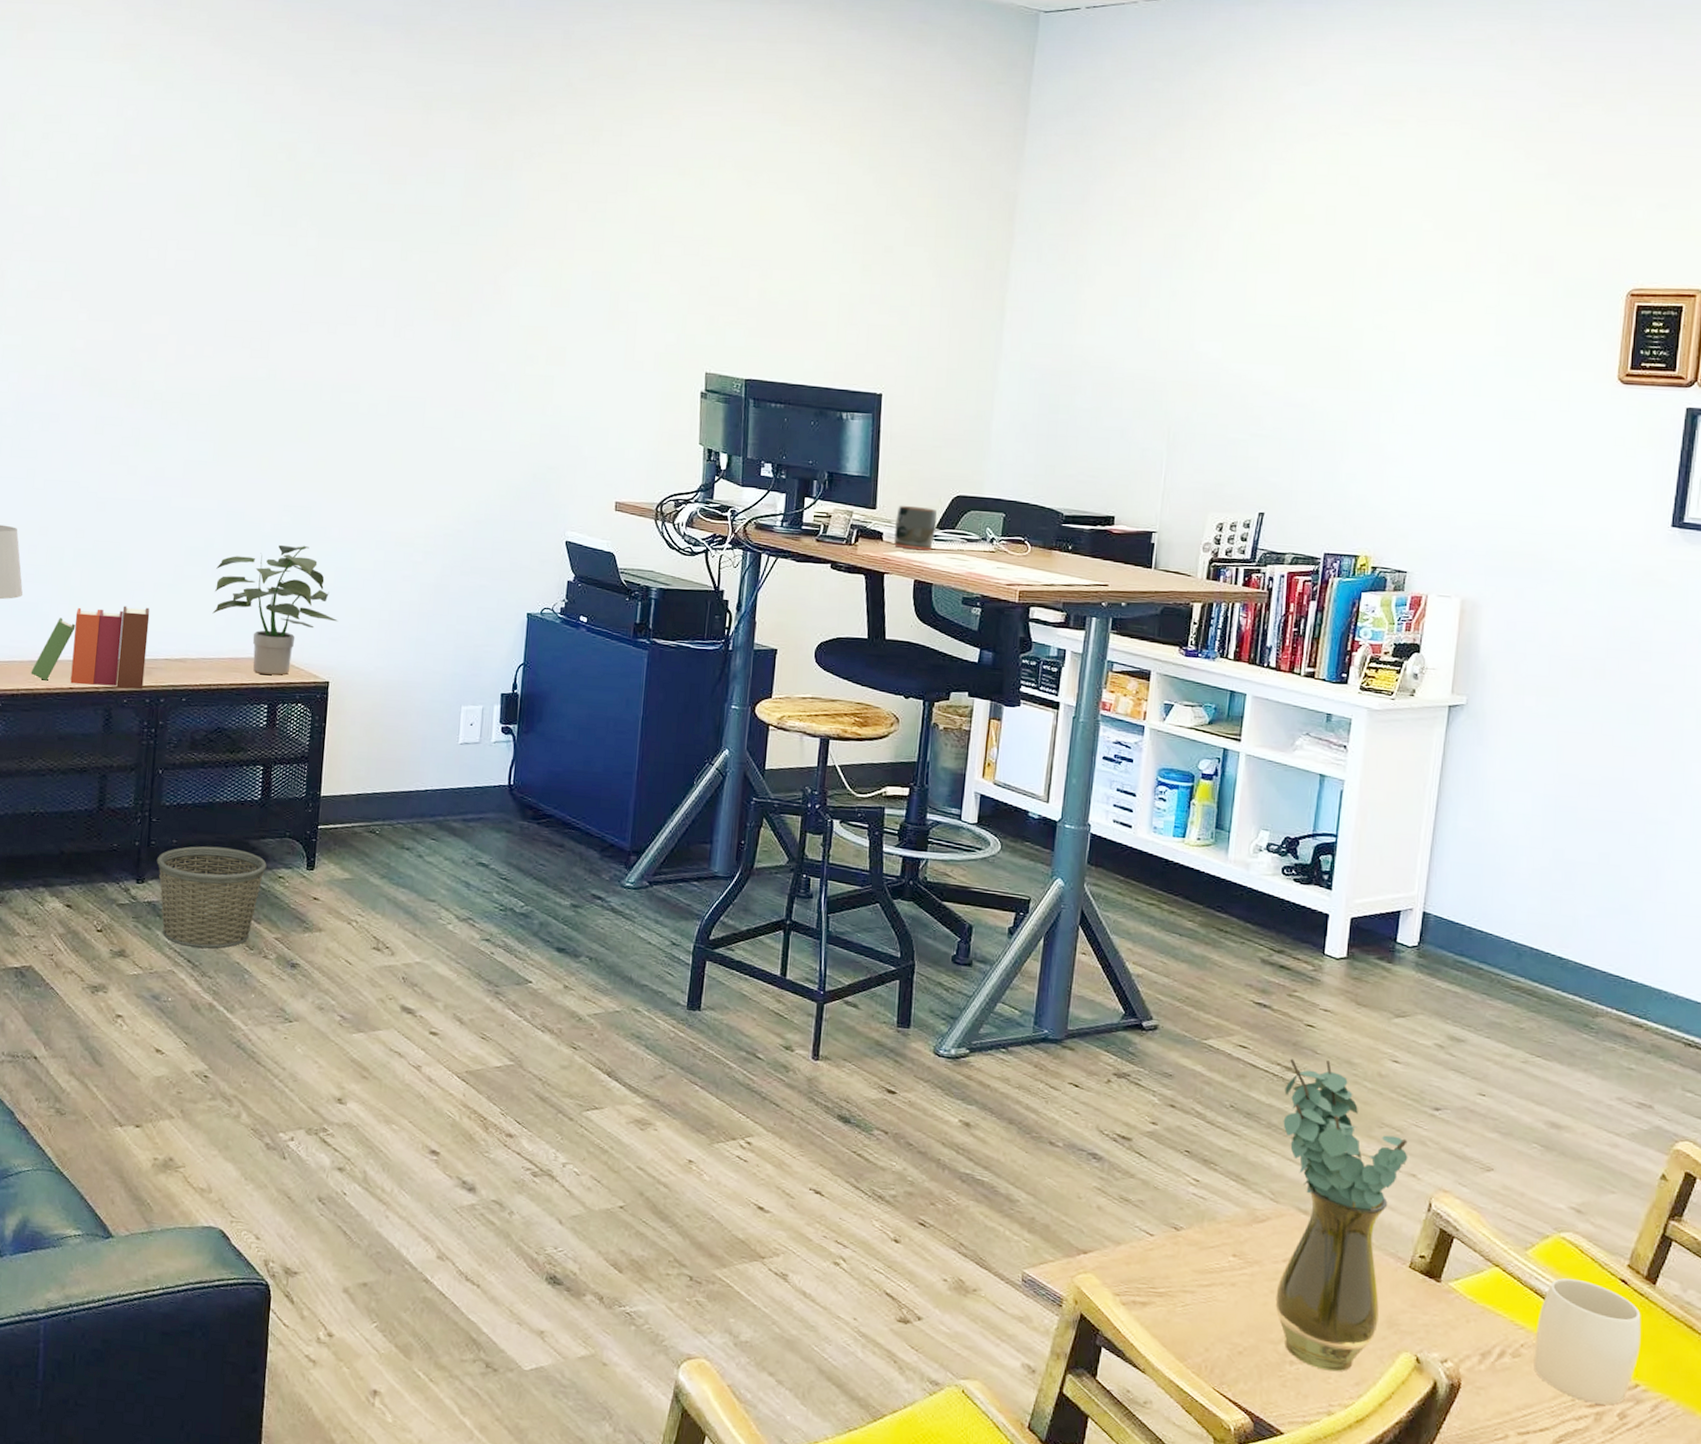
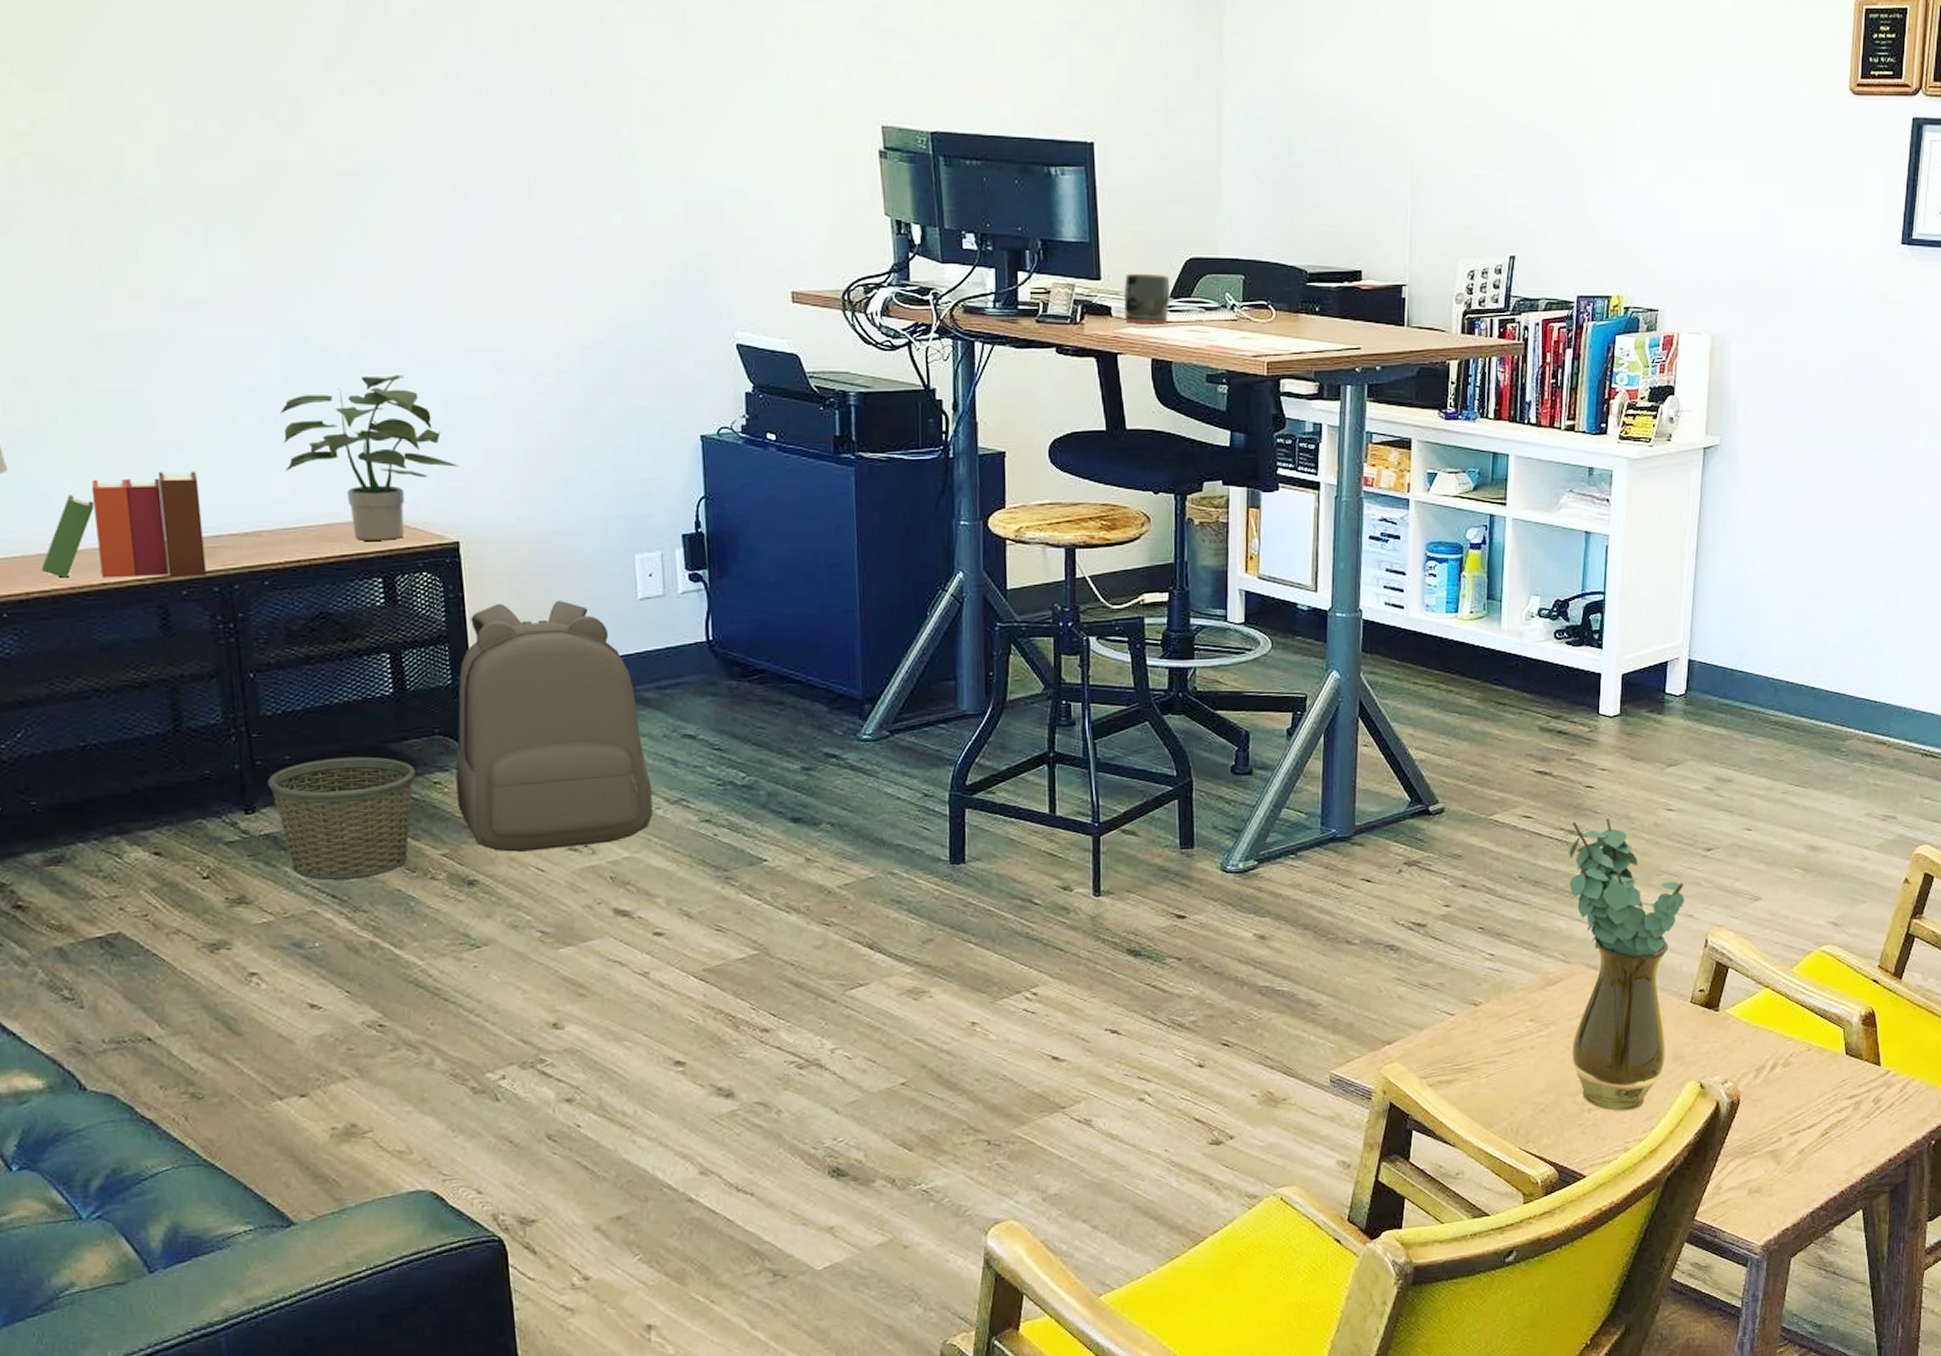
backpack: none [294,735,447,948] -> present [455,601,653,852]
mug: present [1533,1278,1641,1406] -> none [1801,987,1890,1095]

